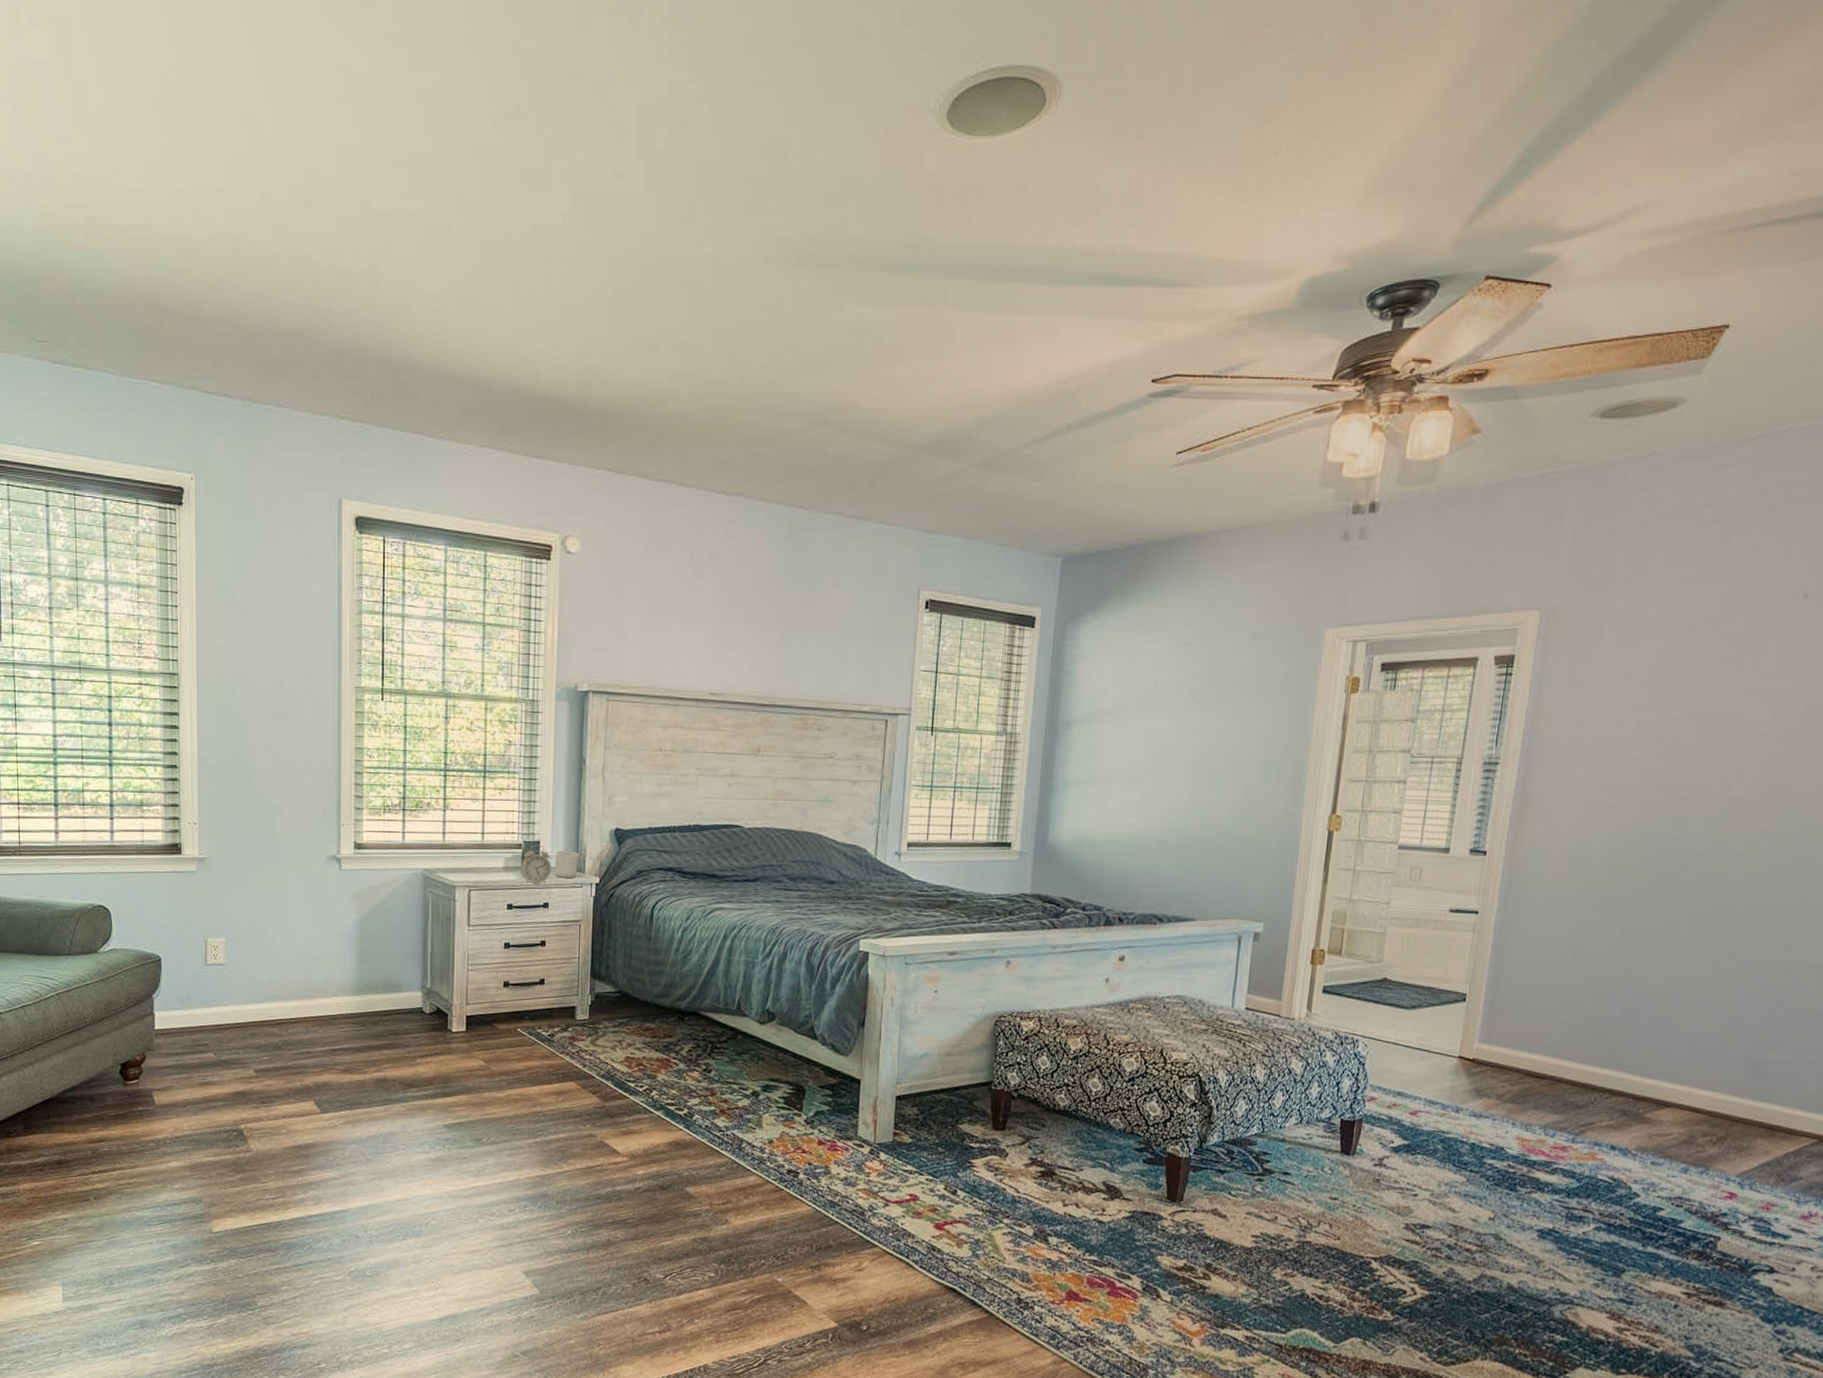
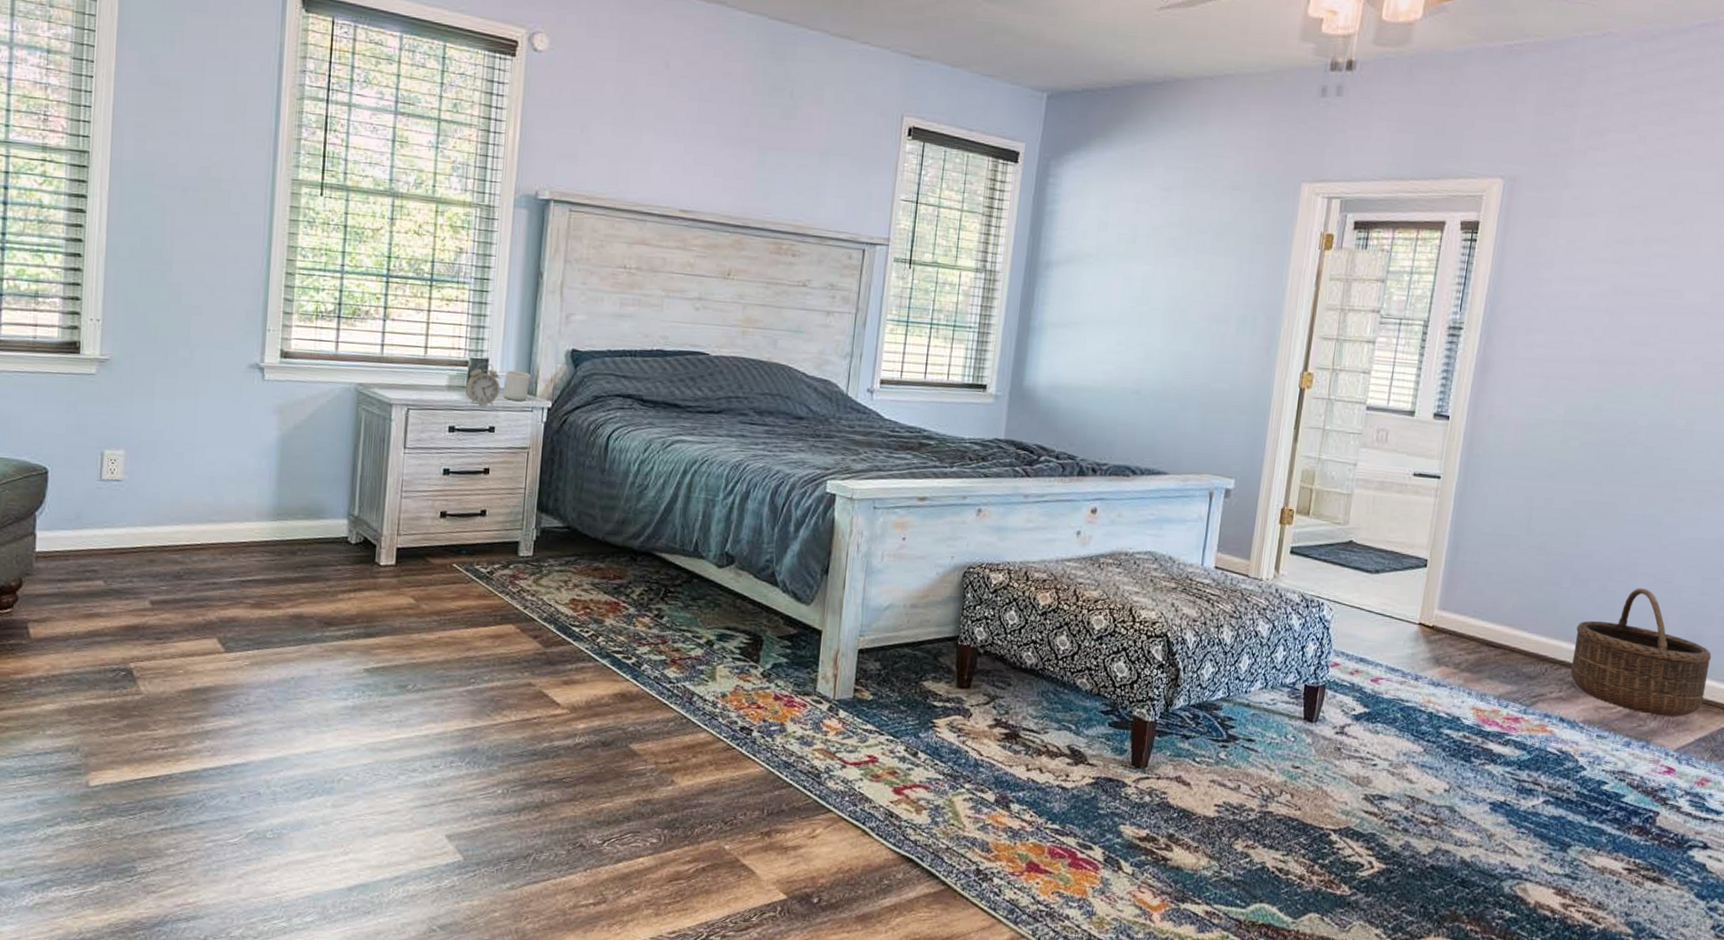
basket: none [1622,1015,1777,1142] -> present [1571,588,1712,717]

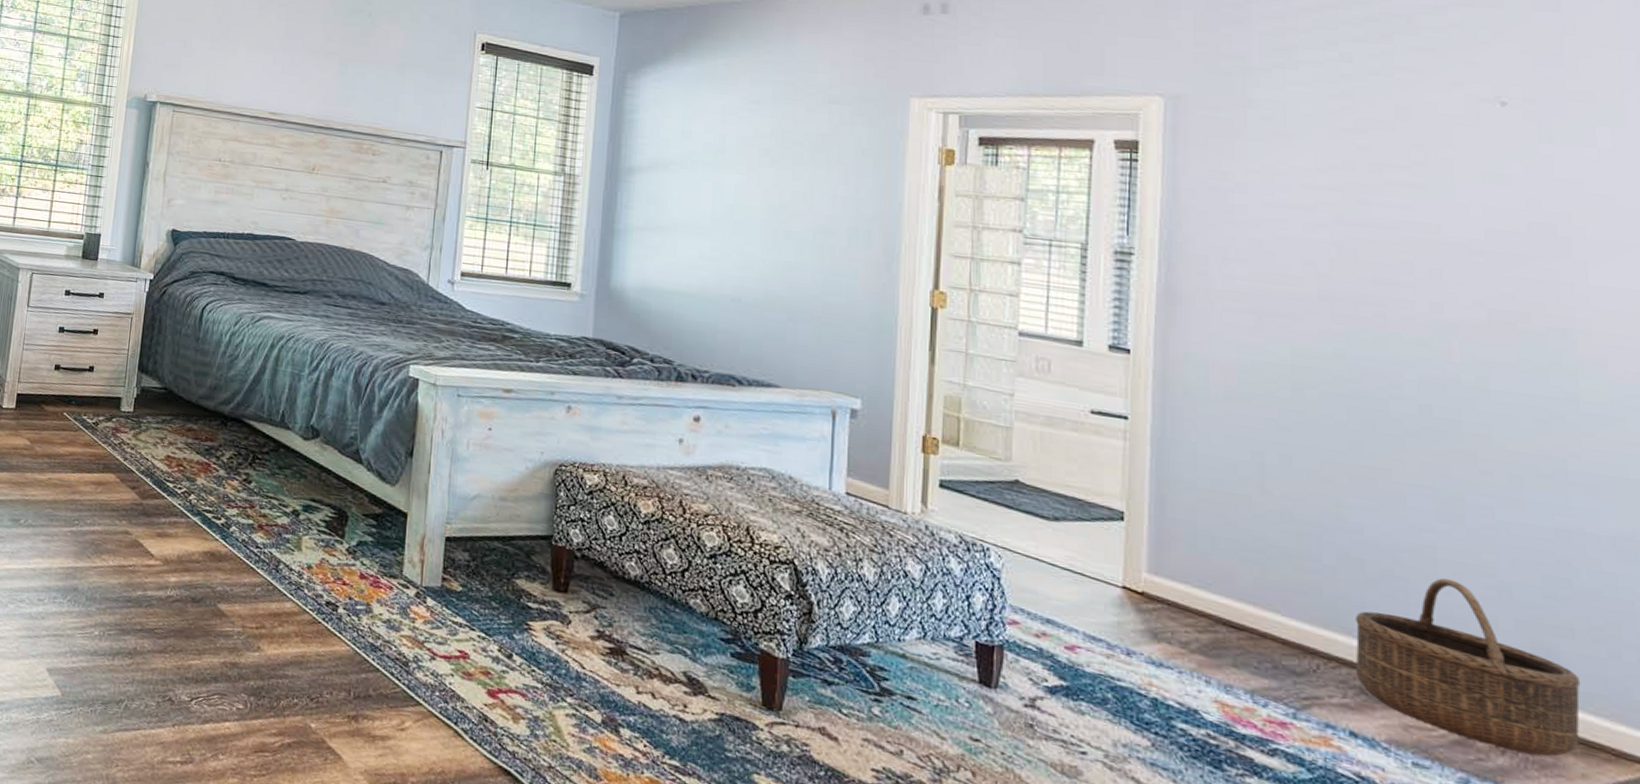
alarm clock: present [465,363,501,407] -> none [80,237,110,275]
mug: present [503,370,532,401] -> none [112,244,137,272]

